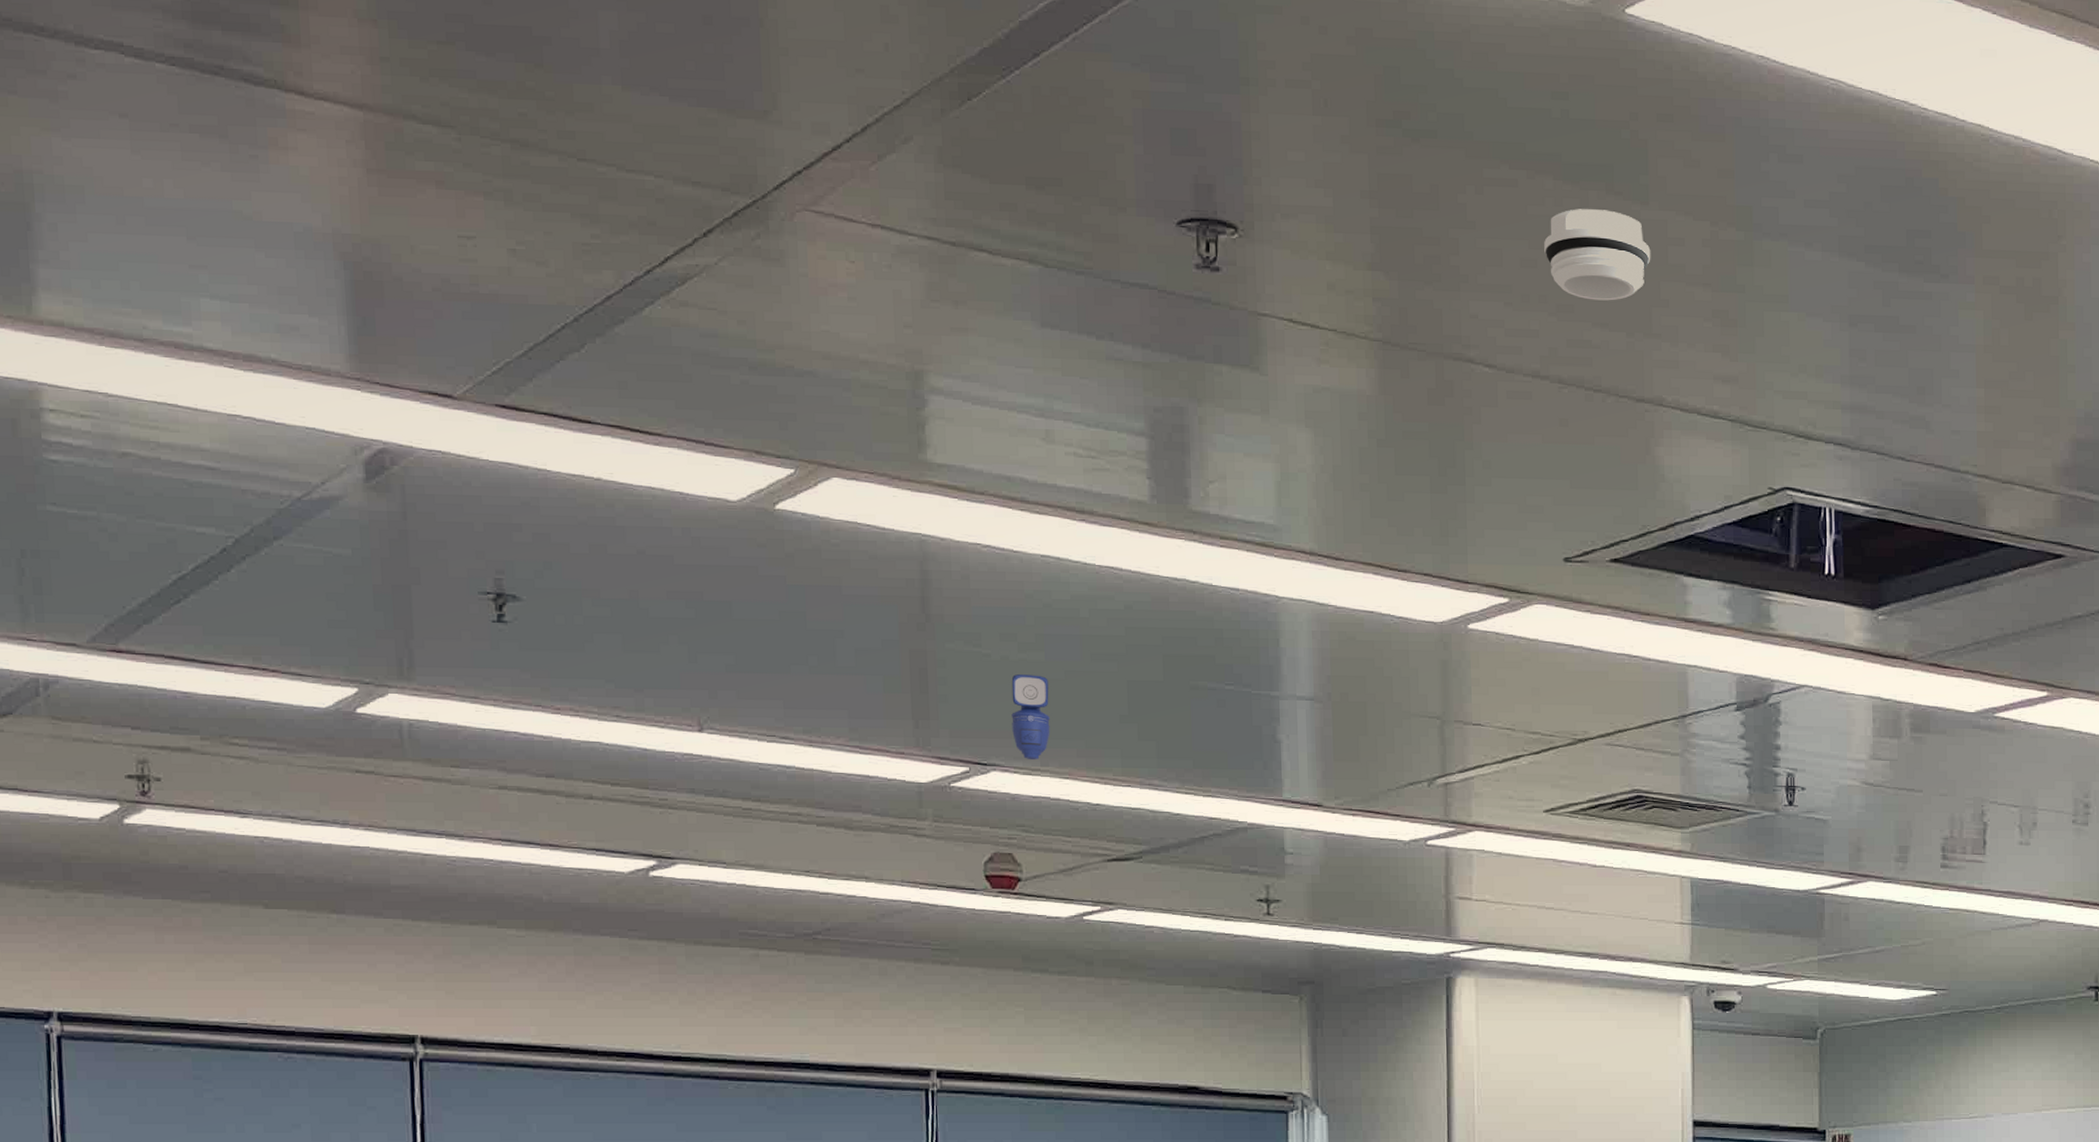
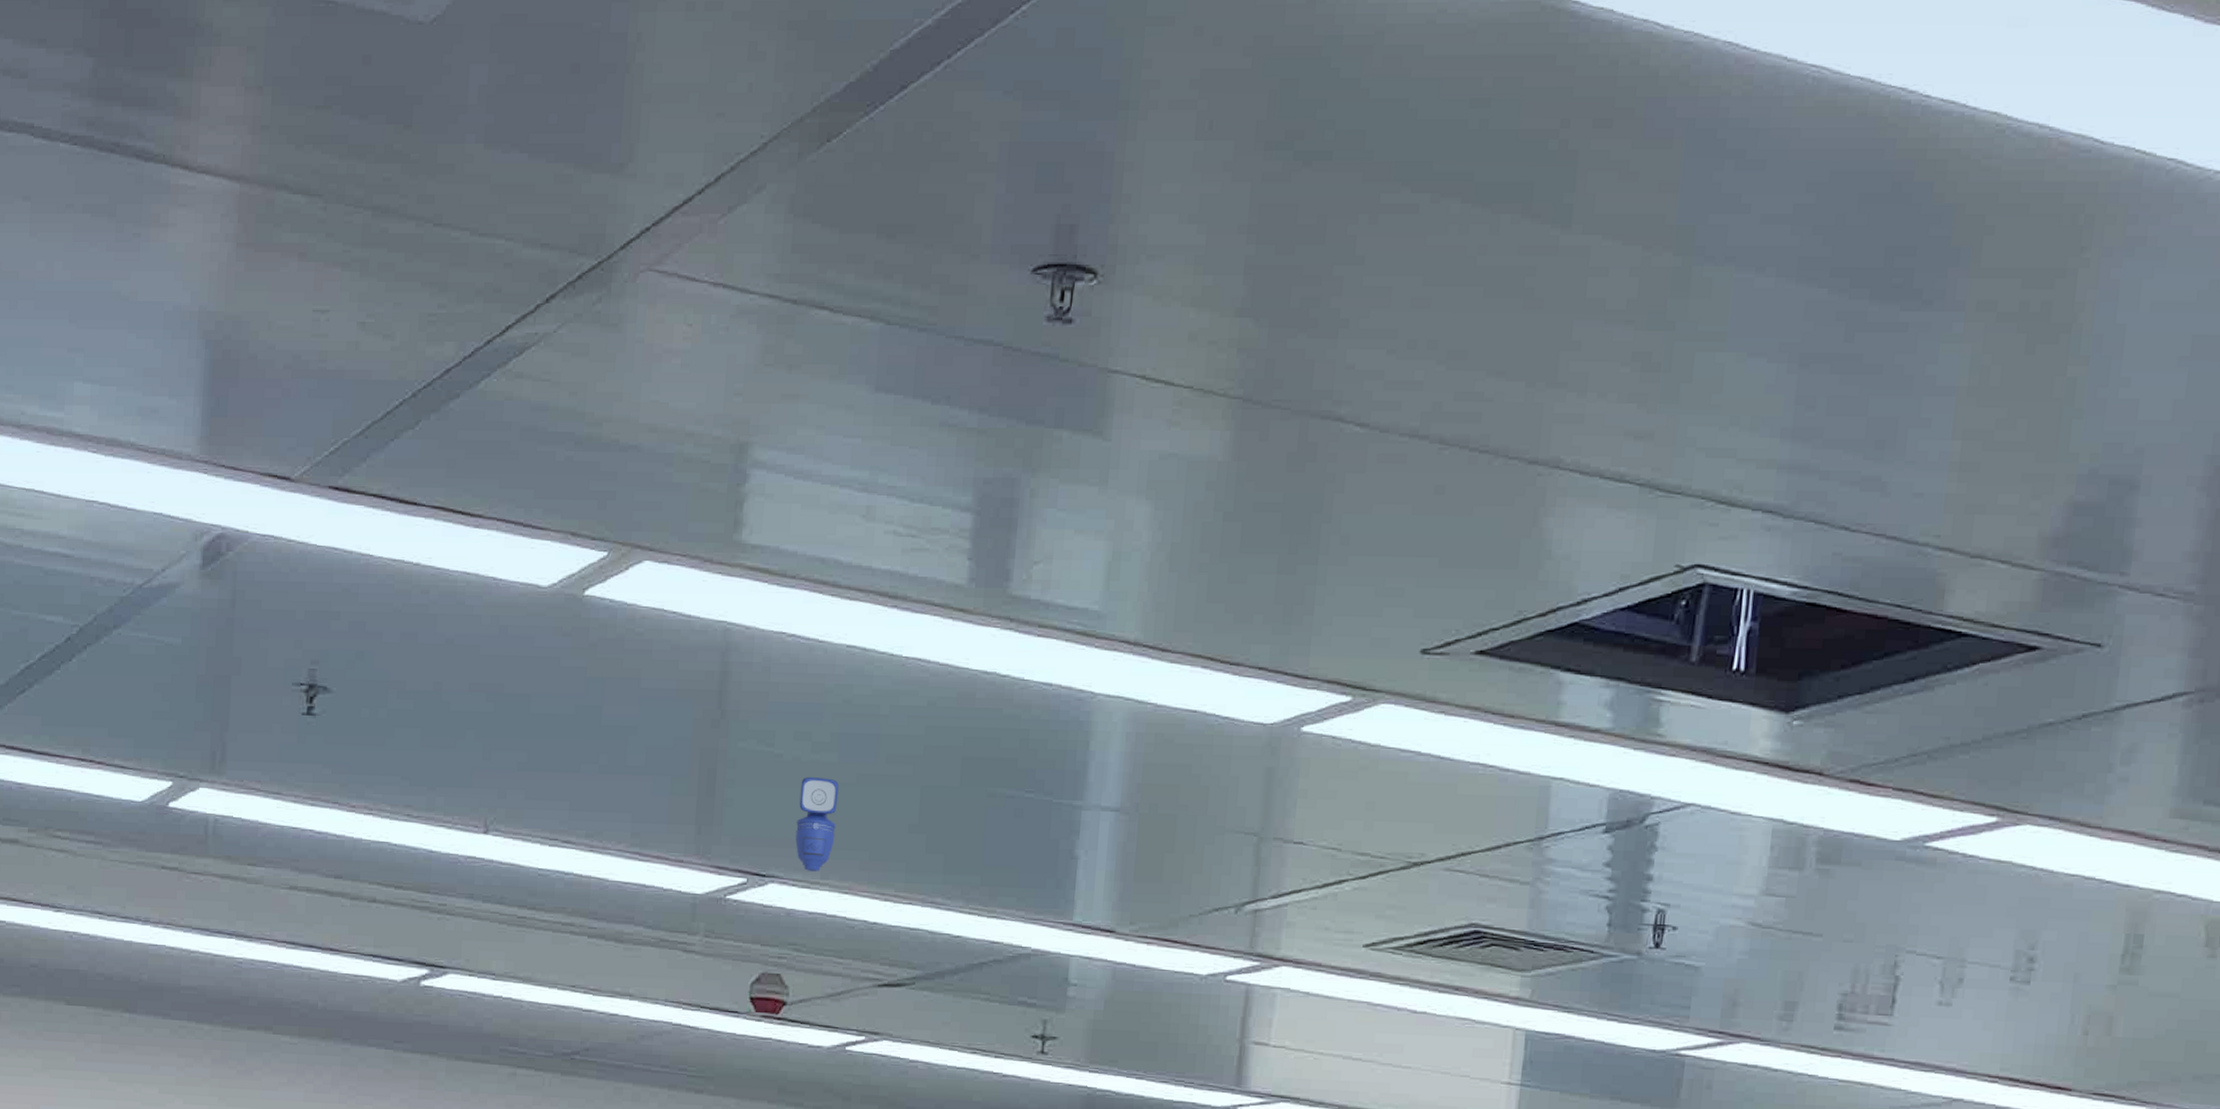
smoke detector: present [1544,209,1651,301] -> none [1440,236,1567,345]

